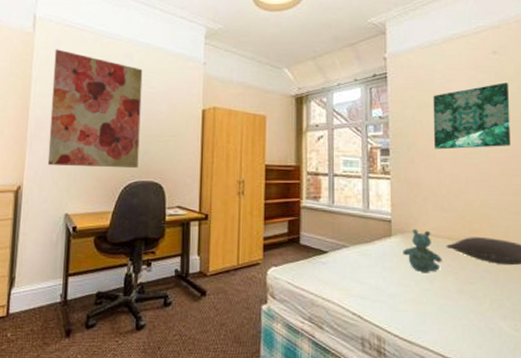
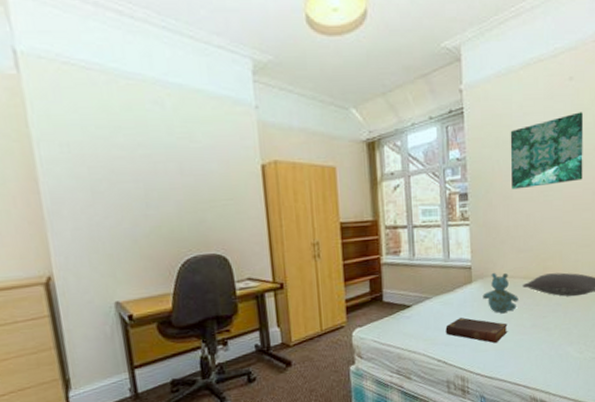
wall art: present [47,49,143,169] -> none [55,97,195,248]
book: none [362,271,430,305] -> present [445,317,508,344]

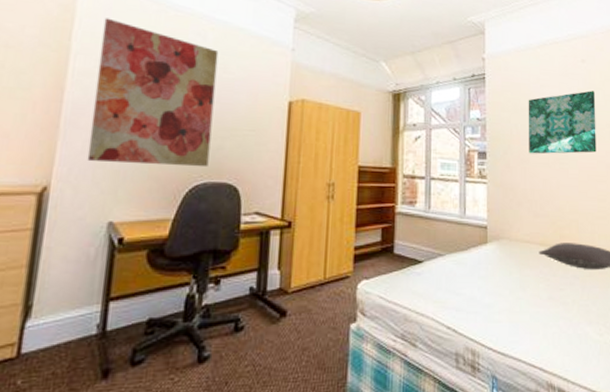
wall art: none [55,97,195,248] -> present [87,18,219,168]
book: present [445,317,508,344] -> none [457,281,523,314]
stuffed bear: present [483,273,519,313] -> none [498,236,535,280]

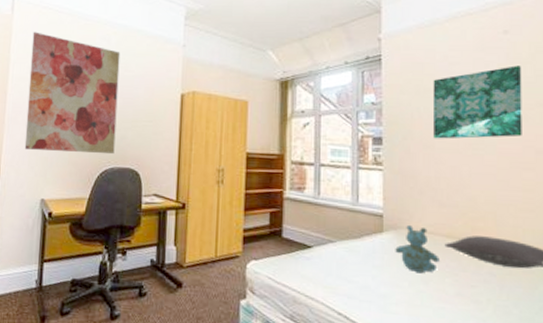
stuffed bear: none [498,236,535,280] -> present [395,225,440,273]

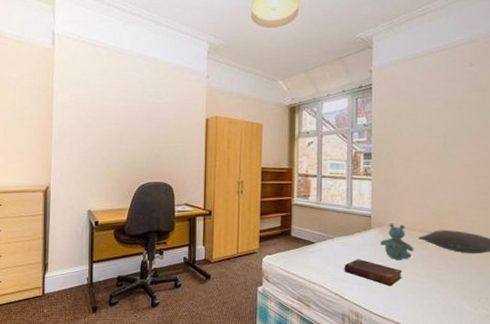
wall art: present [24,32,121,155] -> none [71,64,152,171]
book: none [349,269,425,307] -> present [344,259,402,287]
wall art: present [432,65,522,139] -> none [412,93,483,154]

